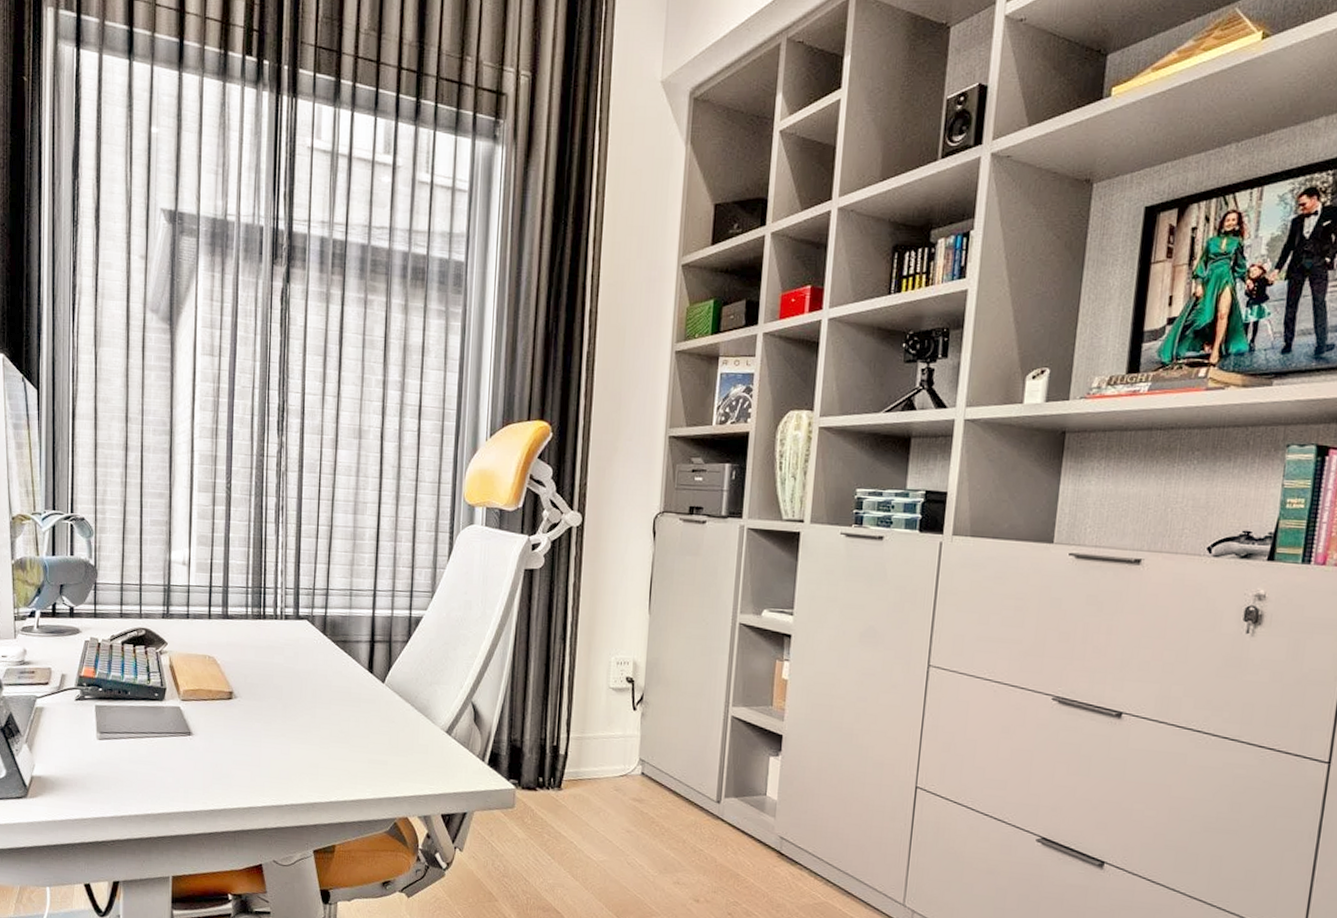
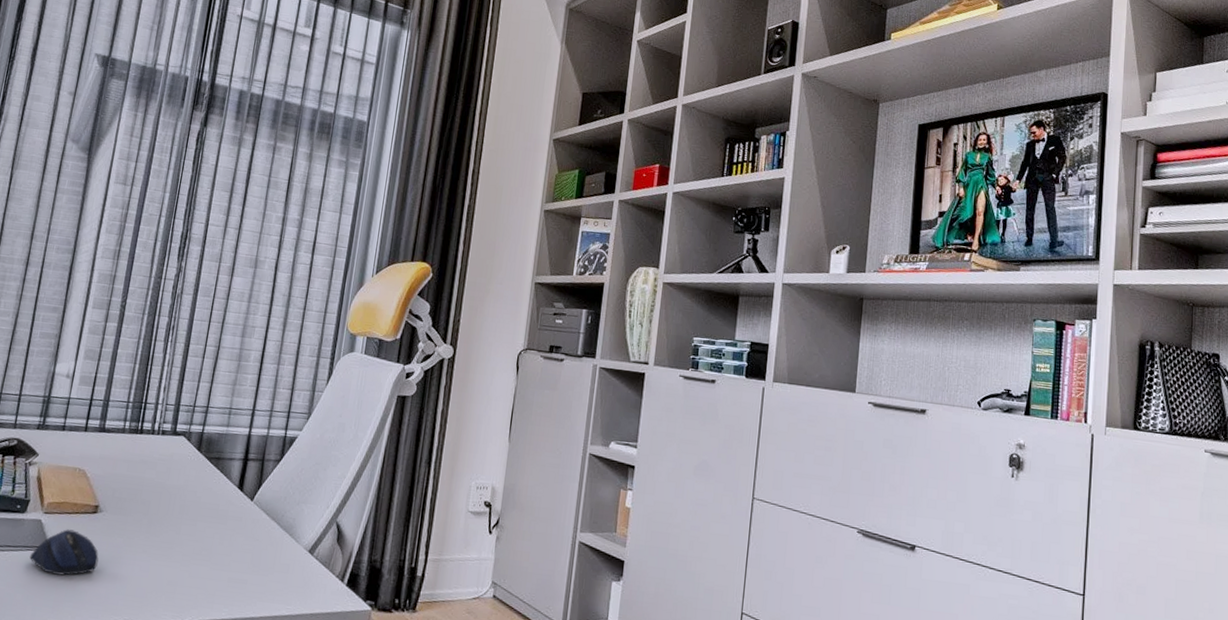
computer mouse: none [174,715,240,760] -> present [29,529,99,576]

